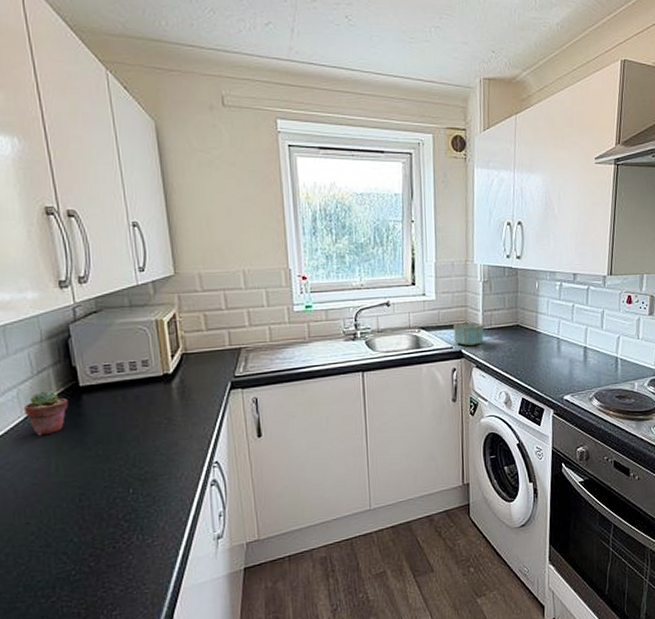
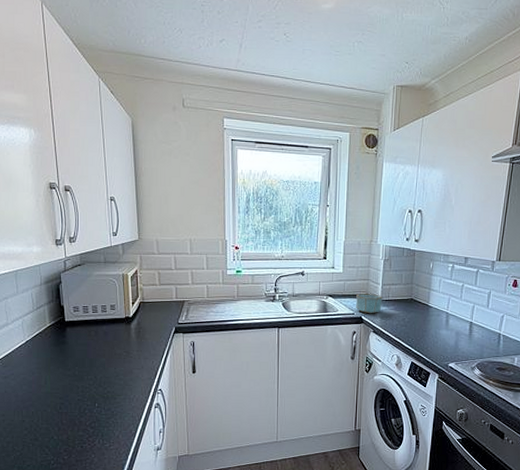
potted succulent: present [24,390,68,436] -> none [26,322,56,356]

